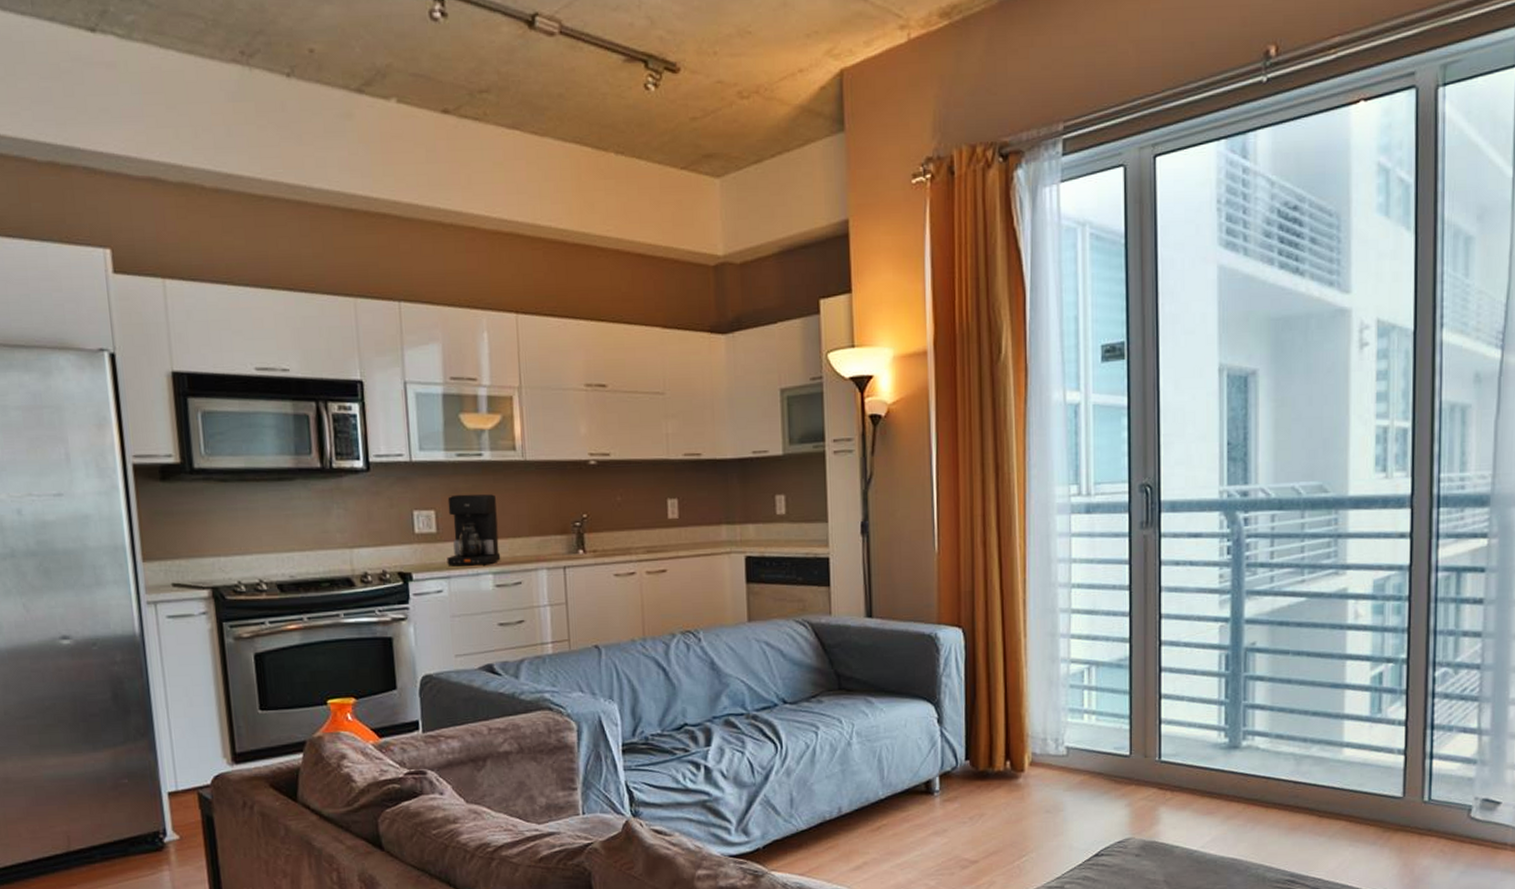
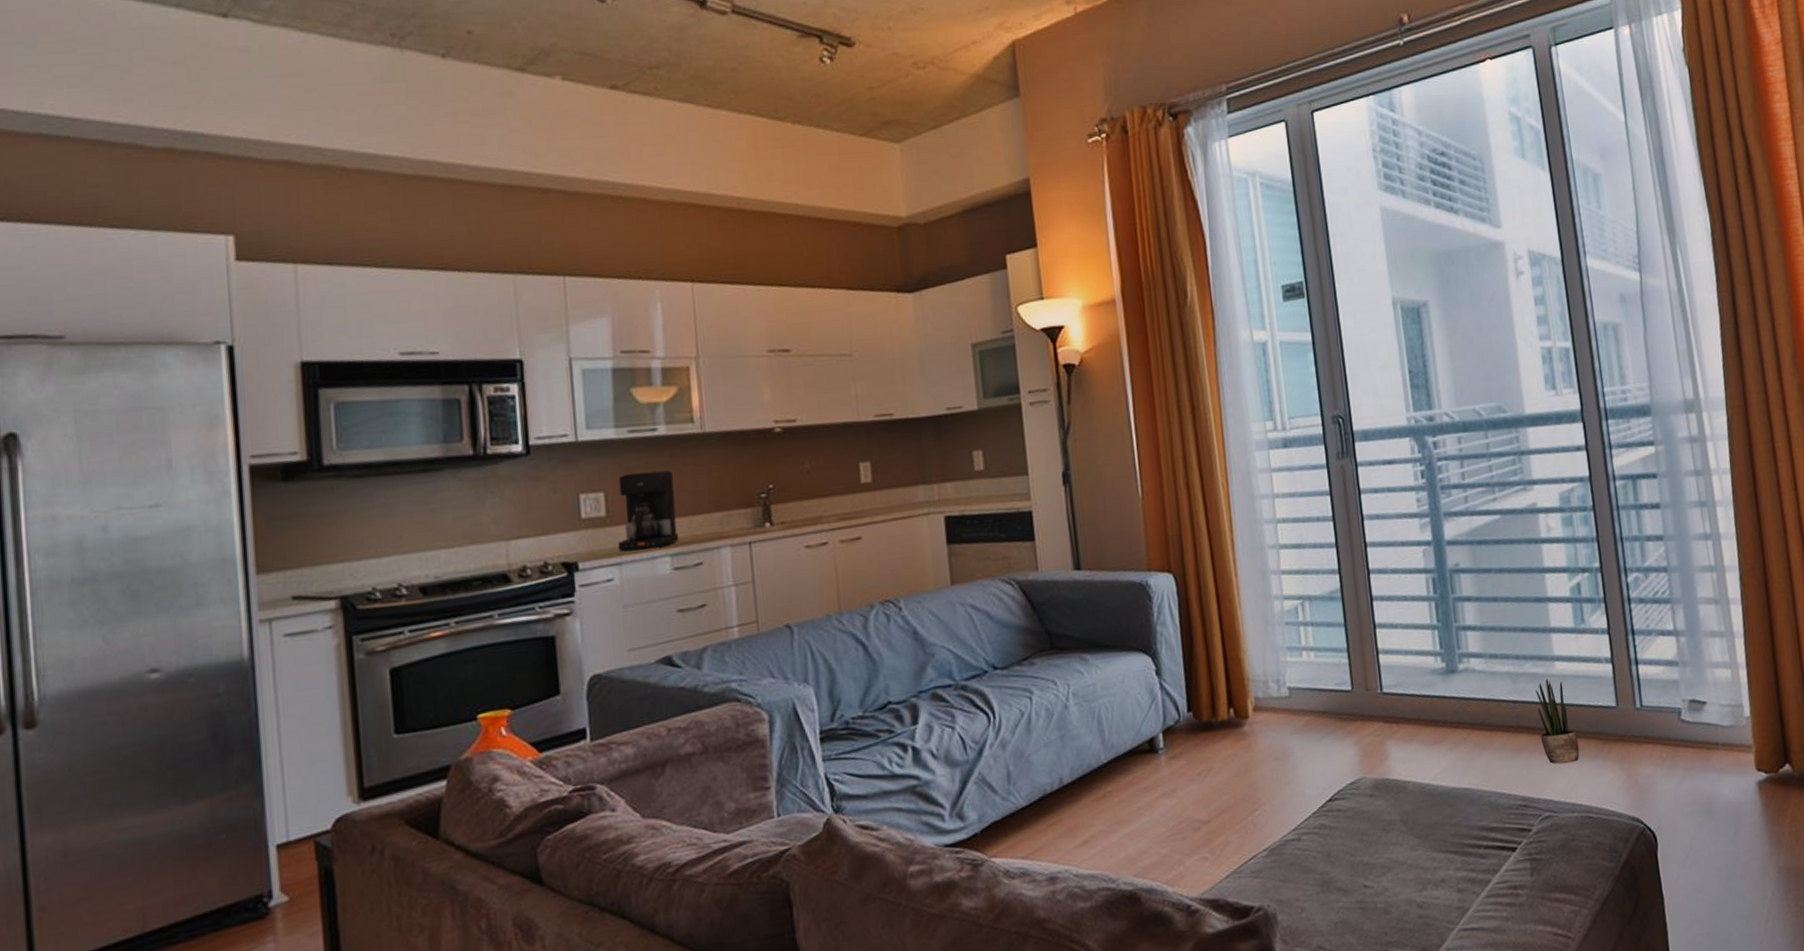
potted plant: none [1318,764,1357,847] -> present [1536,679,1580,764]

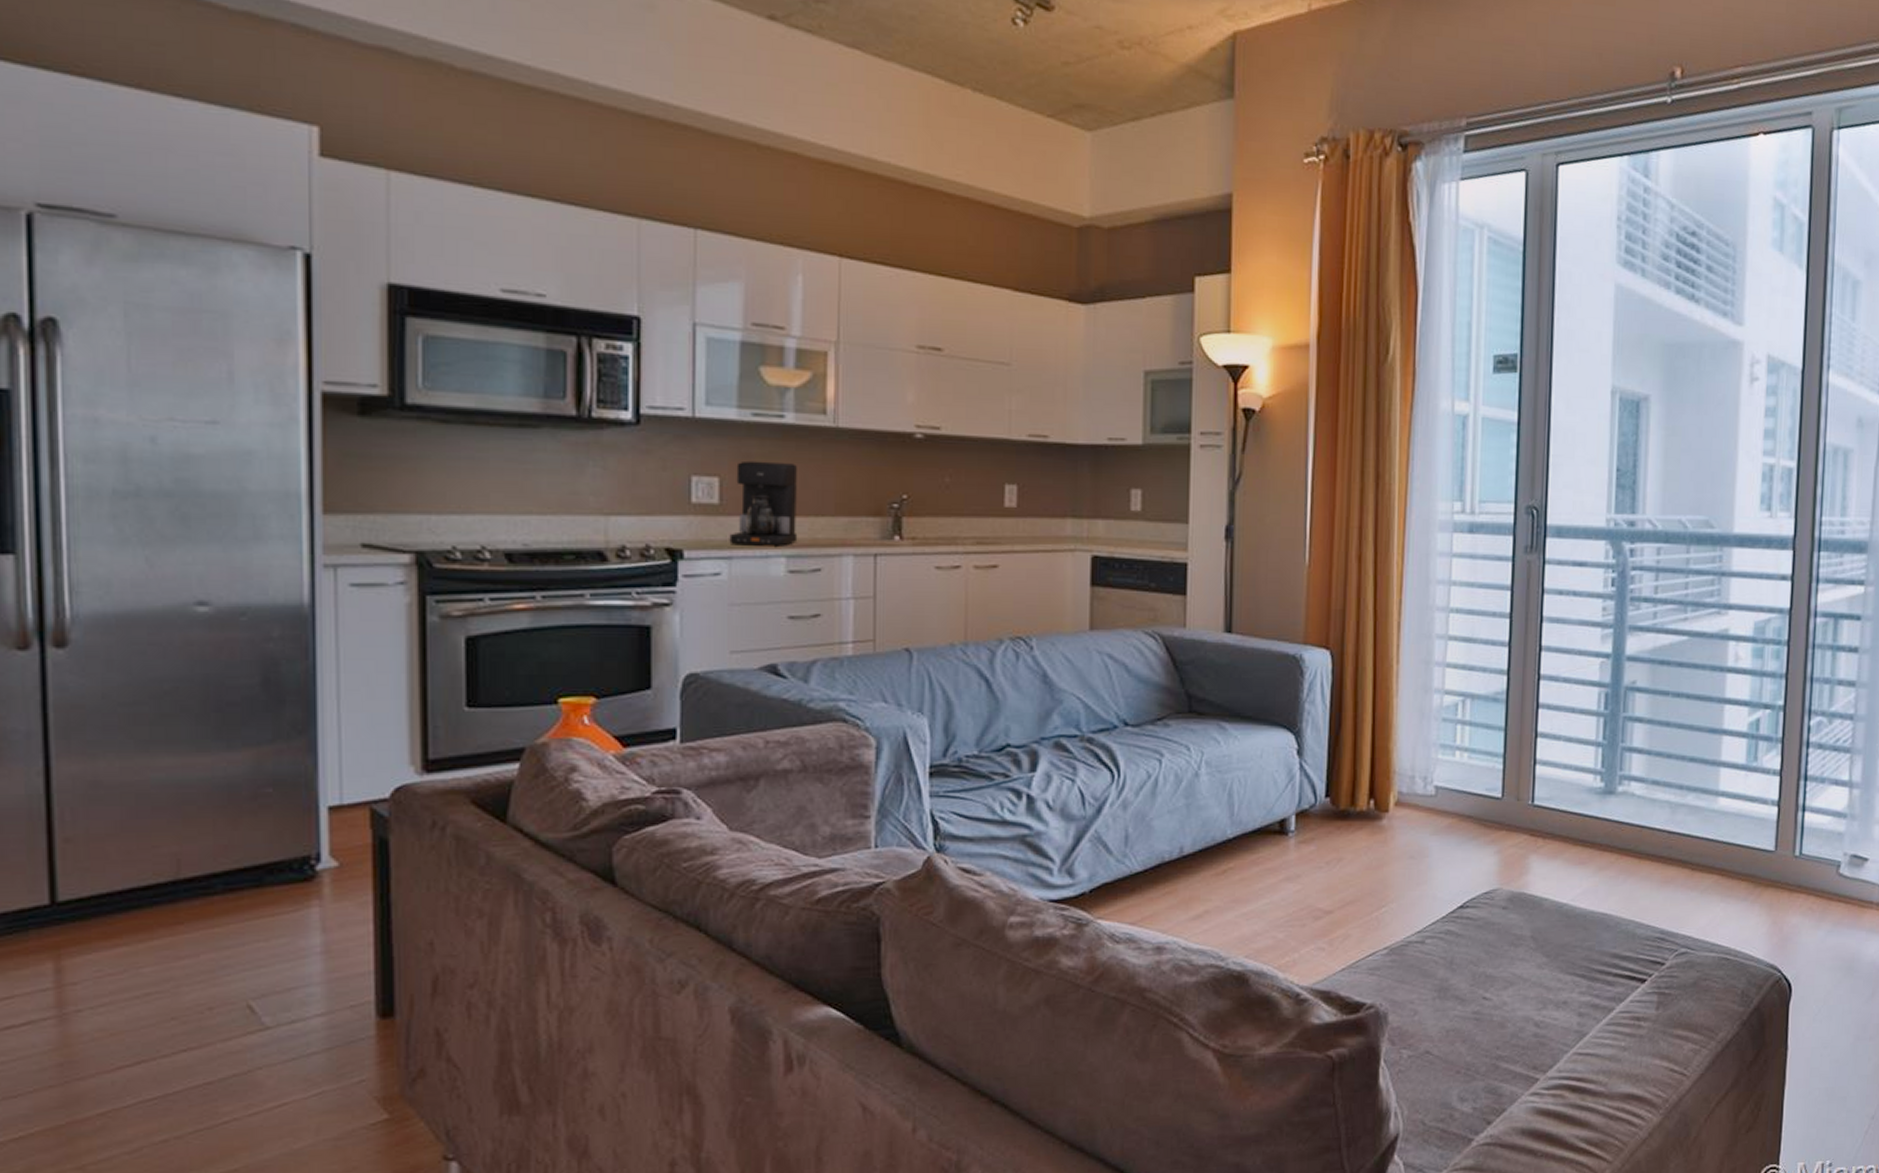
potted plant: present [1536,679,1580,764] -> none [1690,813,1729,902]

